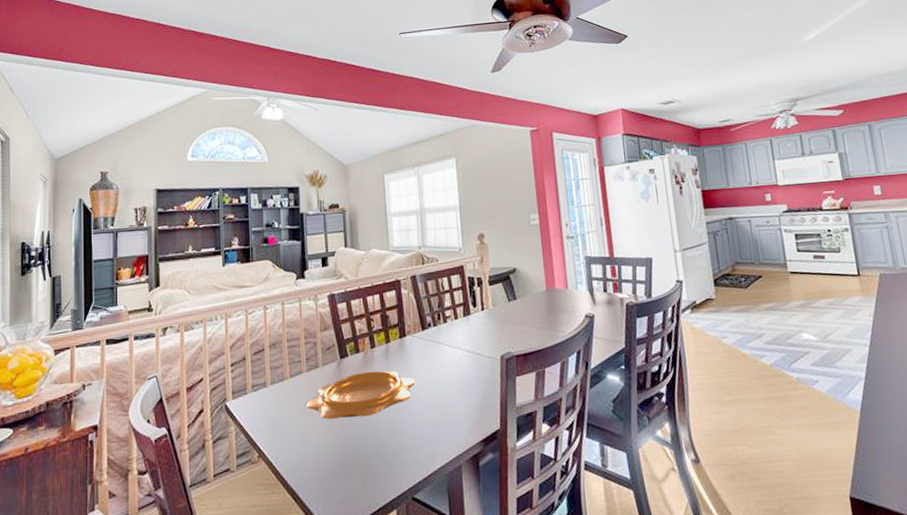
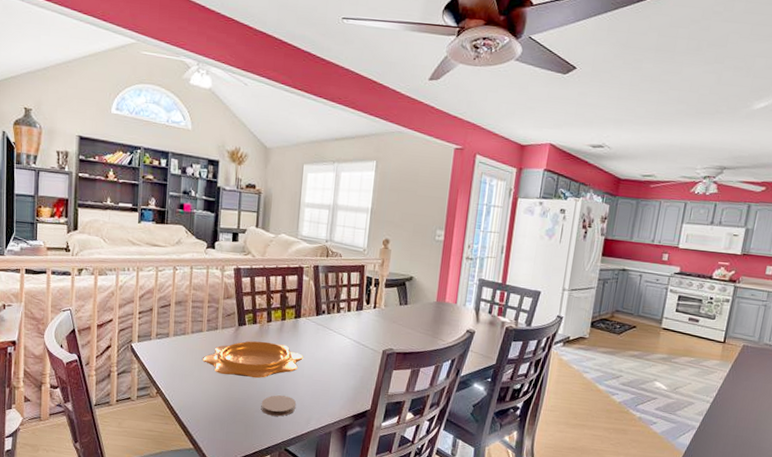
coaster: none [377,430,417,459] -> present [261,394,297,417]

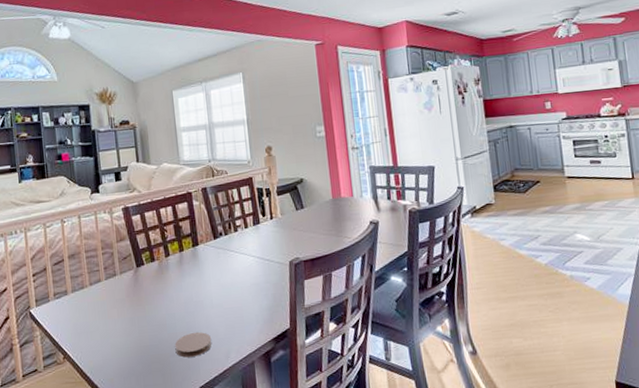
decorative bowl: present [203,340,304,379] -> none [106,277,210,323]

